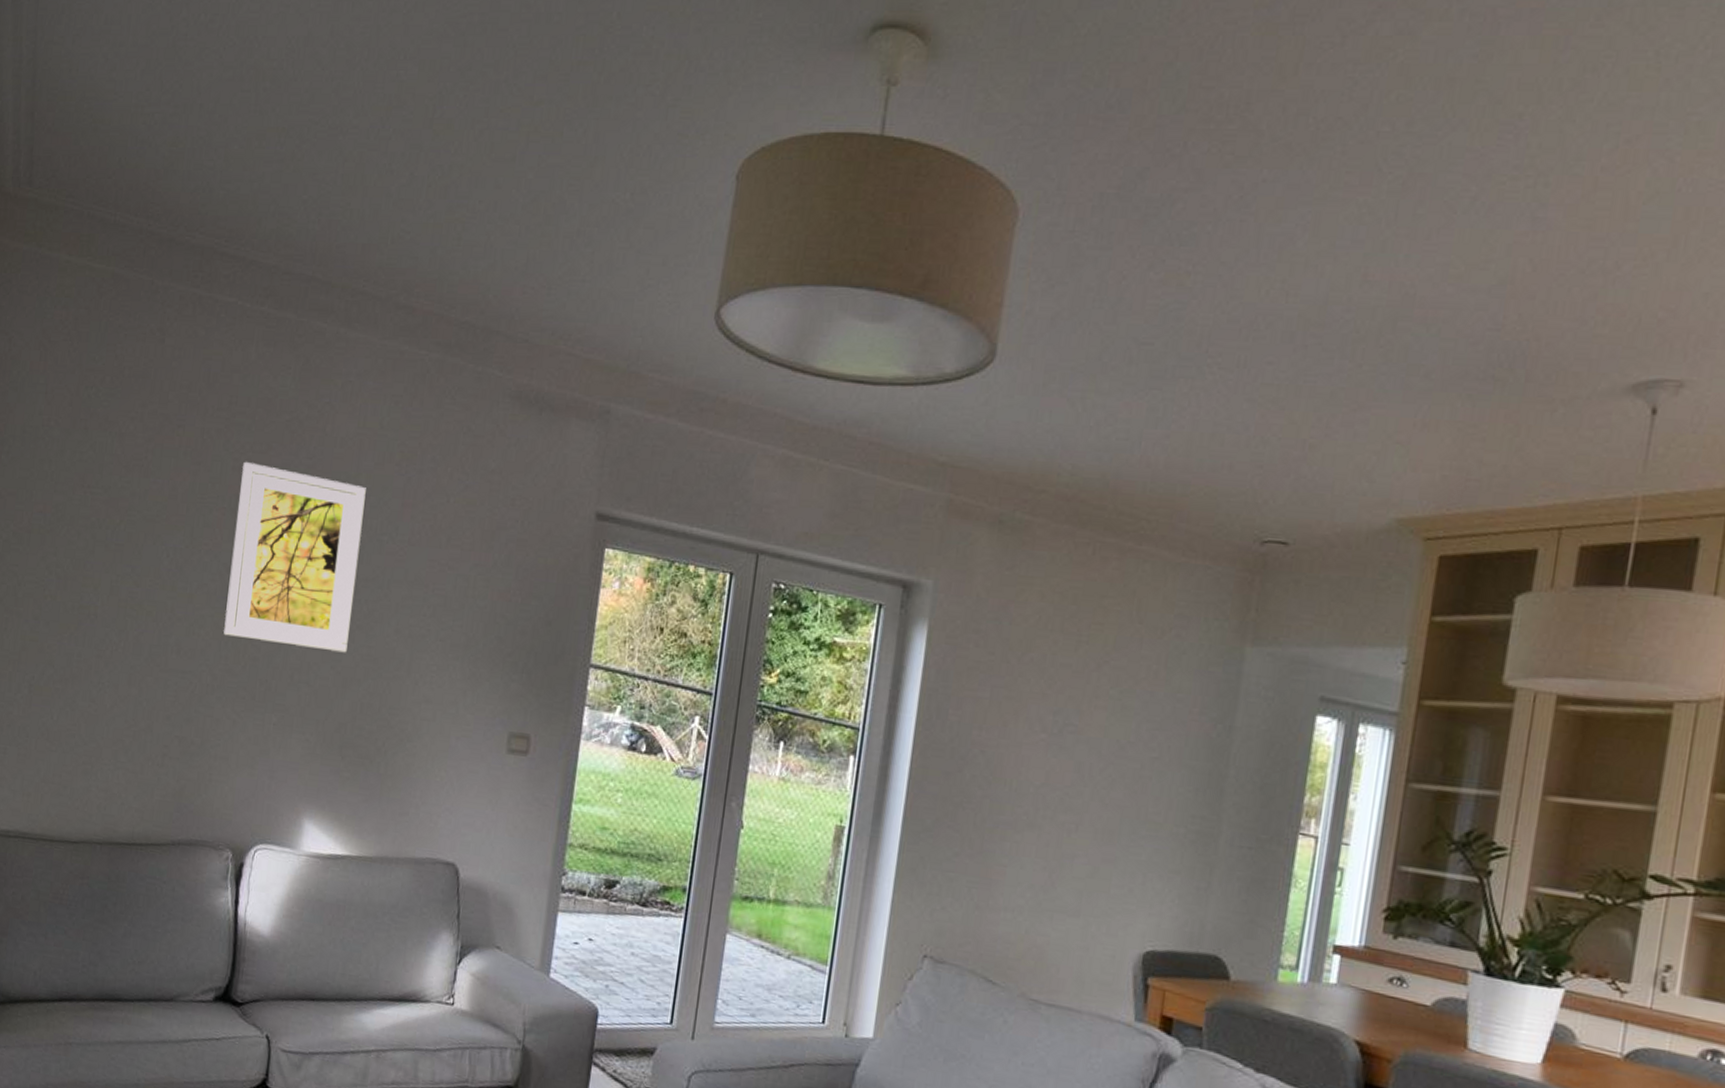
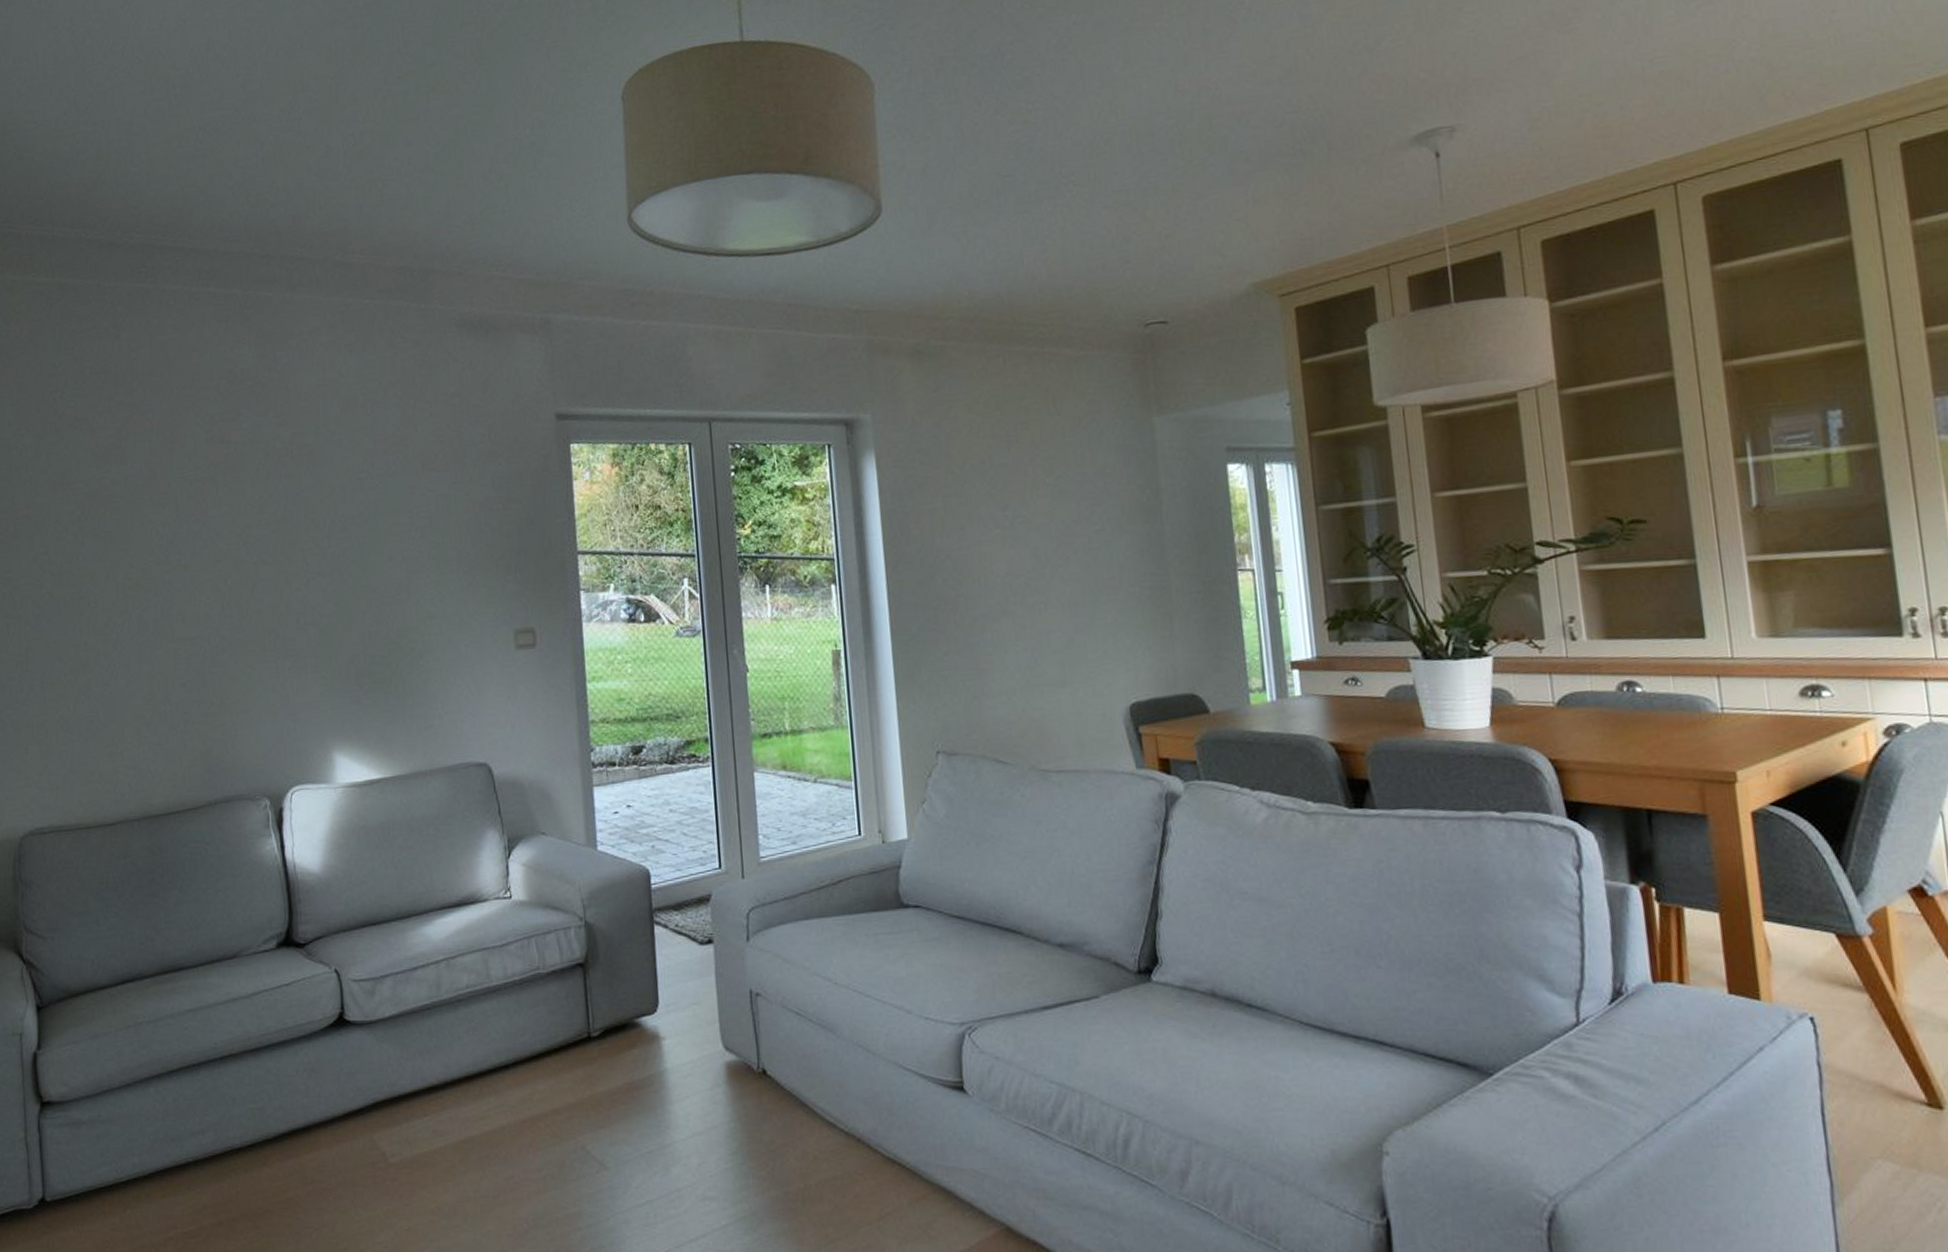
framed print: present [223,461,366,653] -> none [215,431,347,596]

